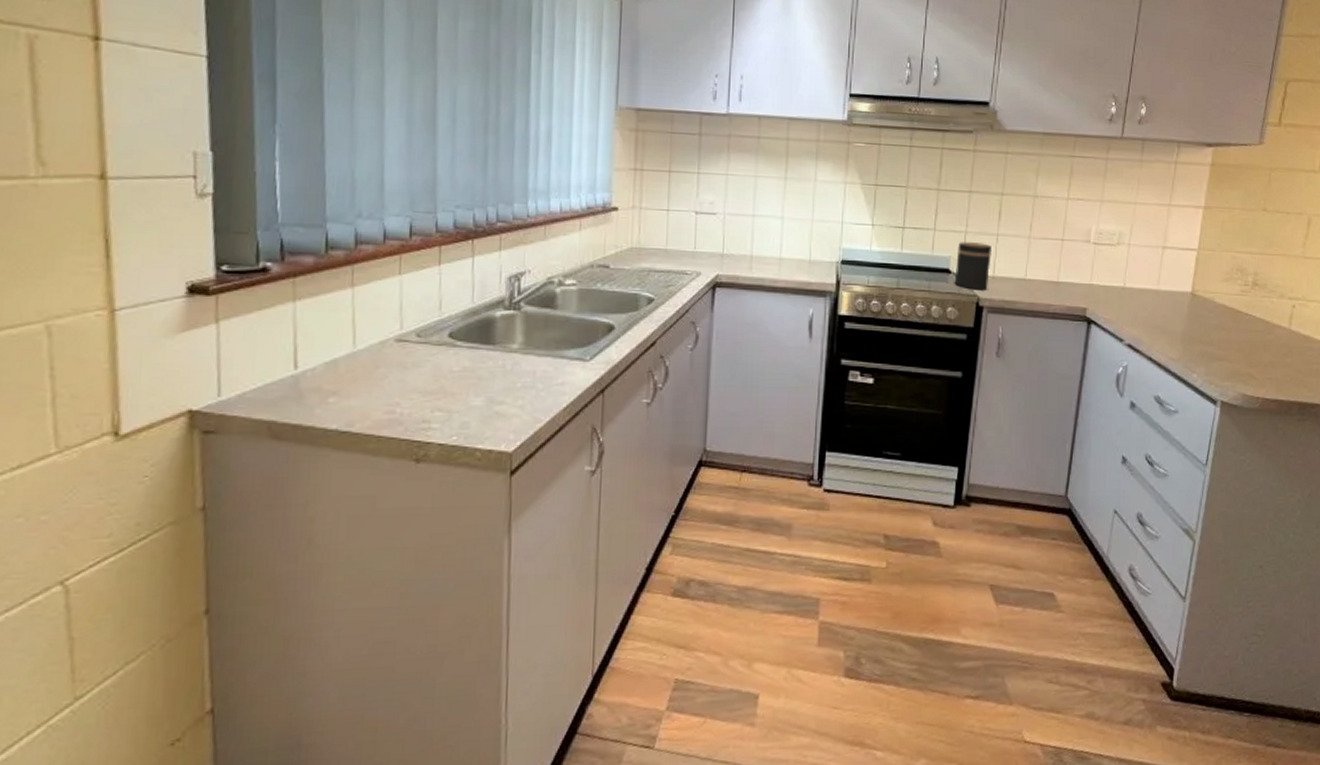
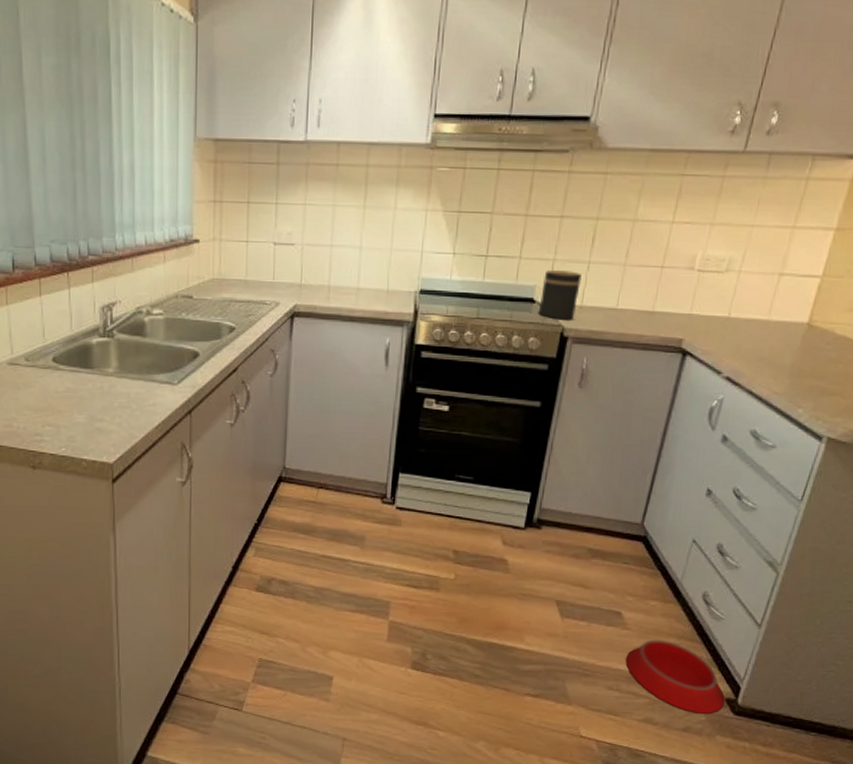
pet bowl: none [1063,621,1161,703] -> present [625,639,726,714]

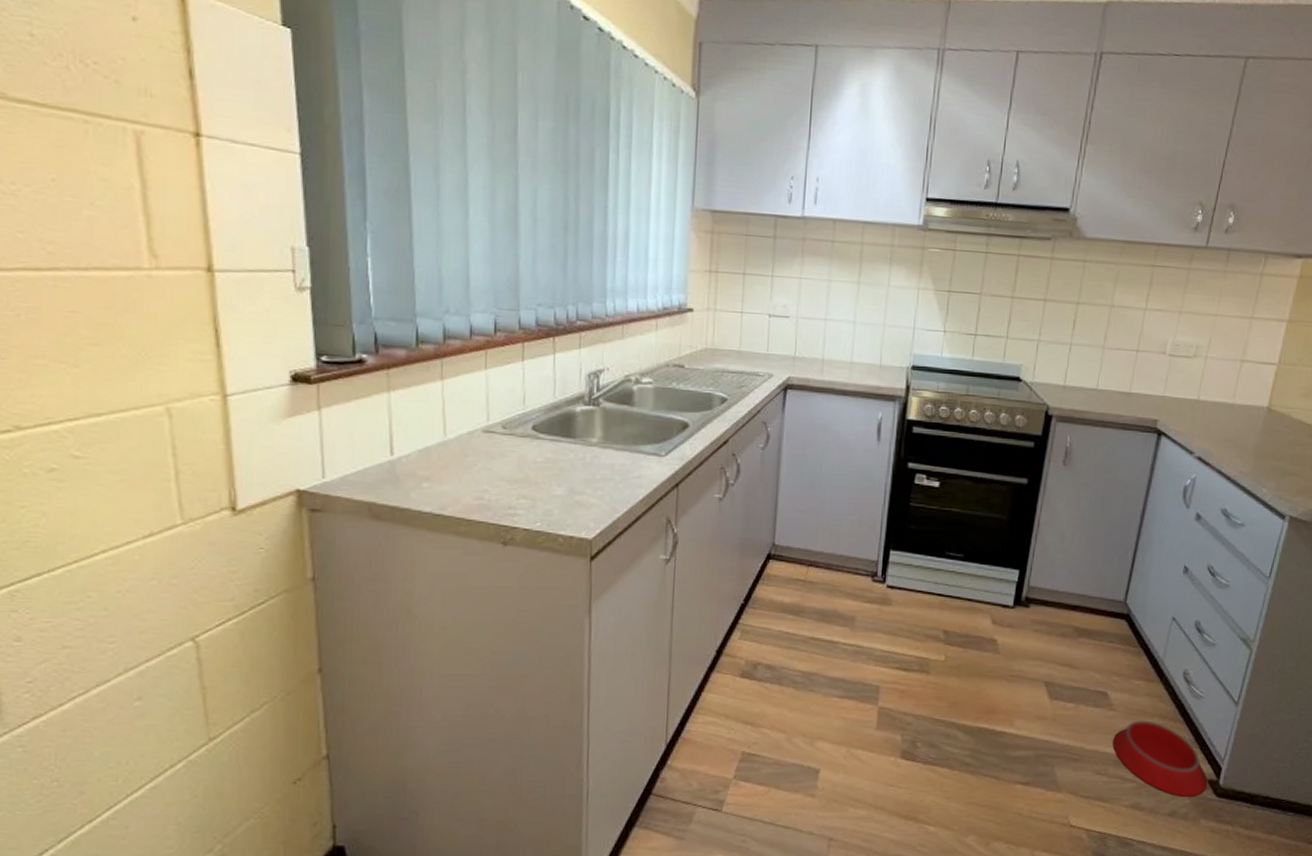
cylinder: present [538,270,582,322] -> none [1024,350,1064,400]

